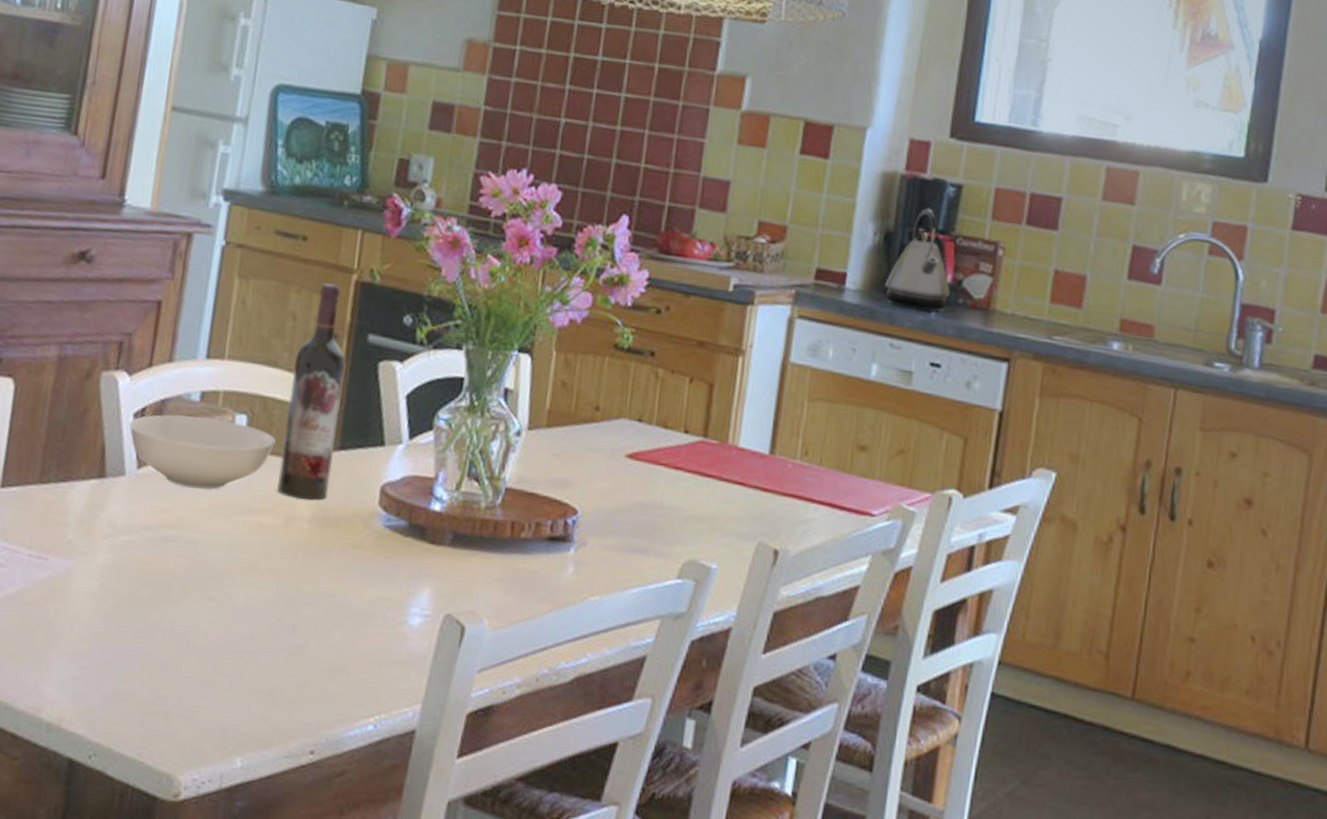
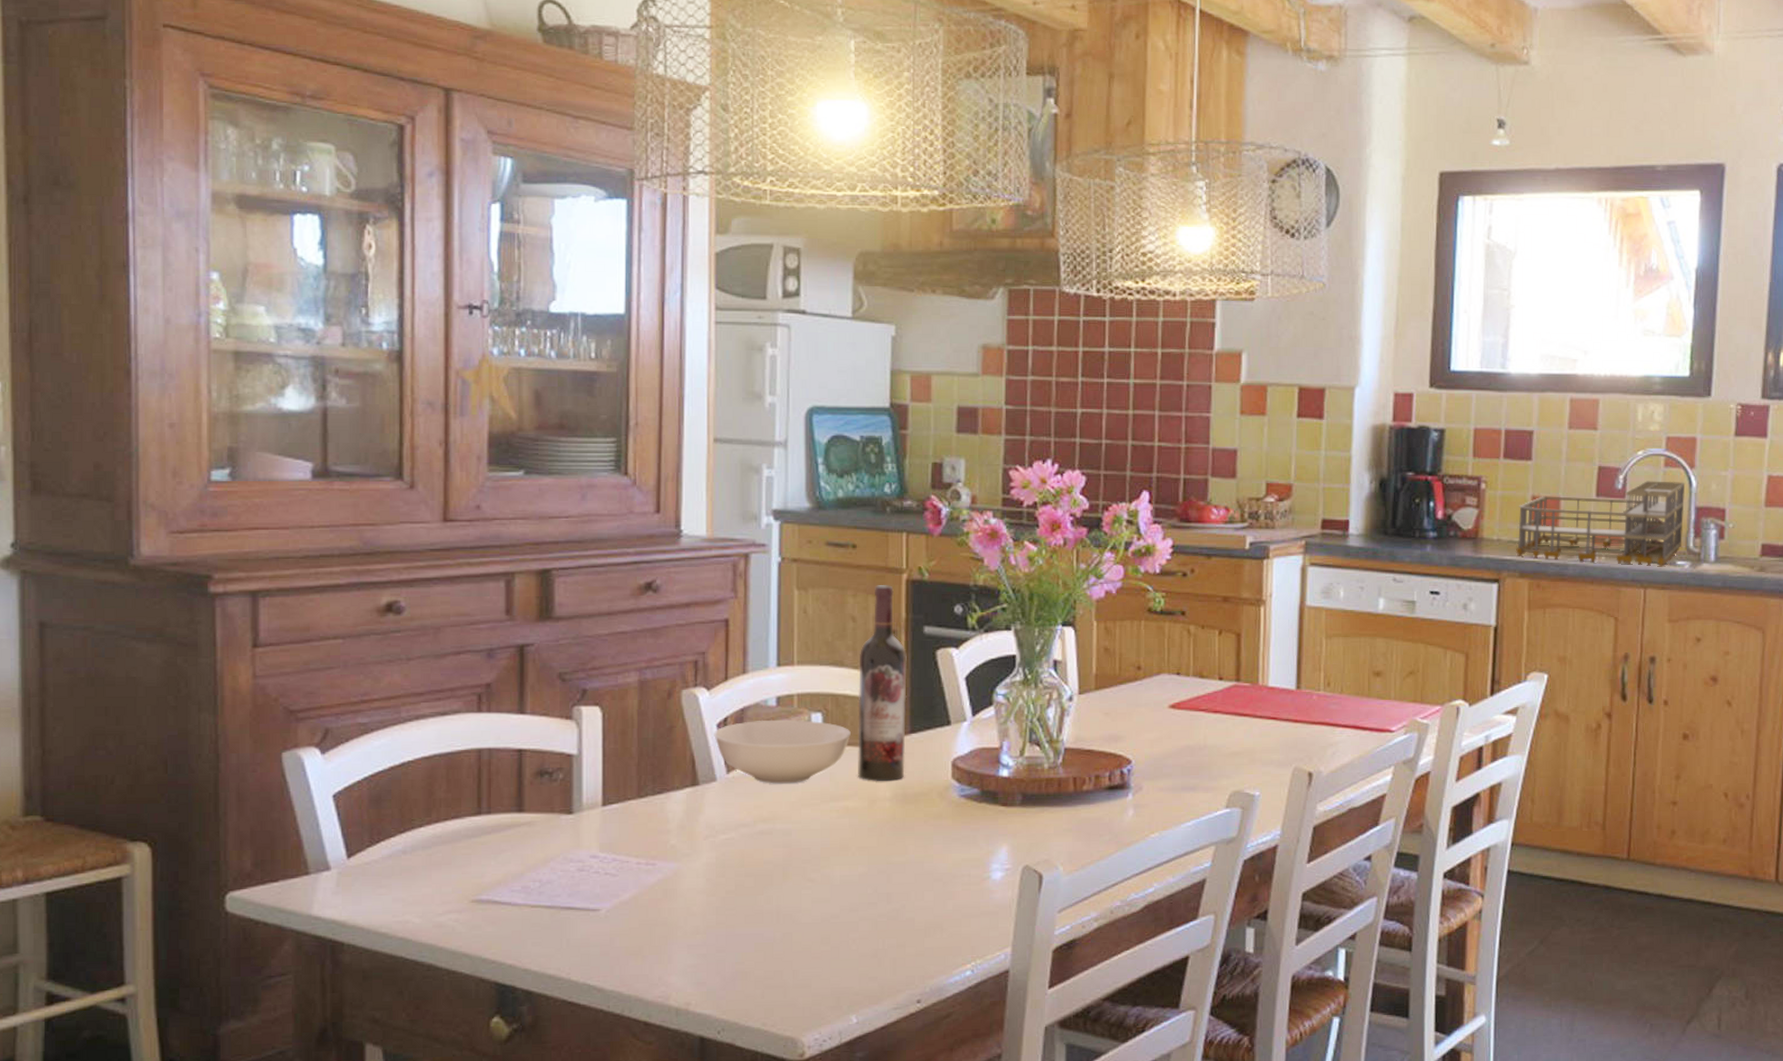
kettle: present [885,208,950,312] -> none [1384,453,1442,547]
dish rack: none [1031,268,1231,367] -> present [1516,481,1686,567]

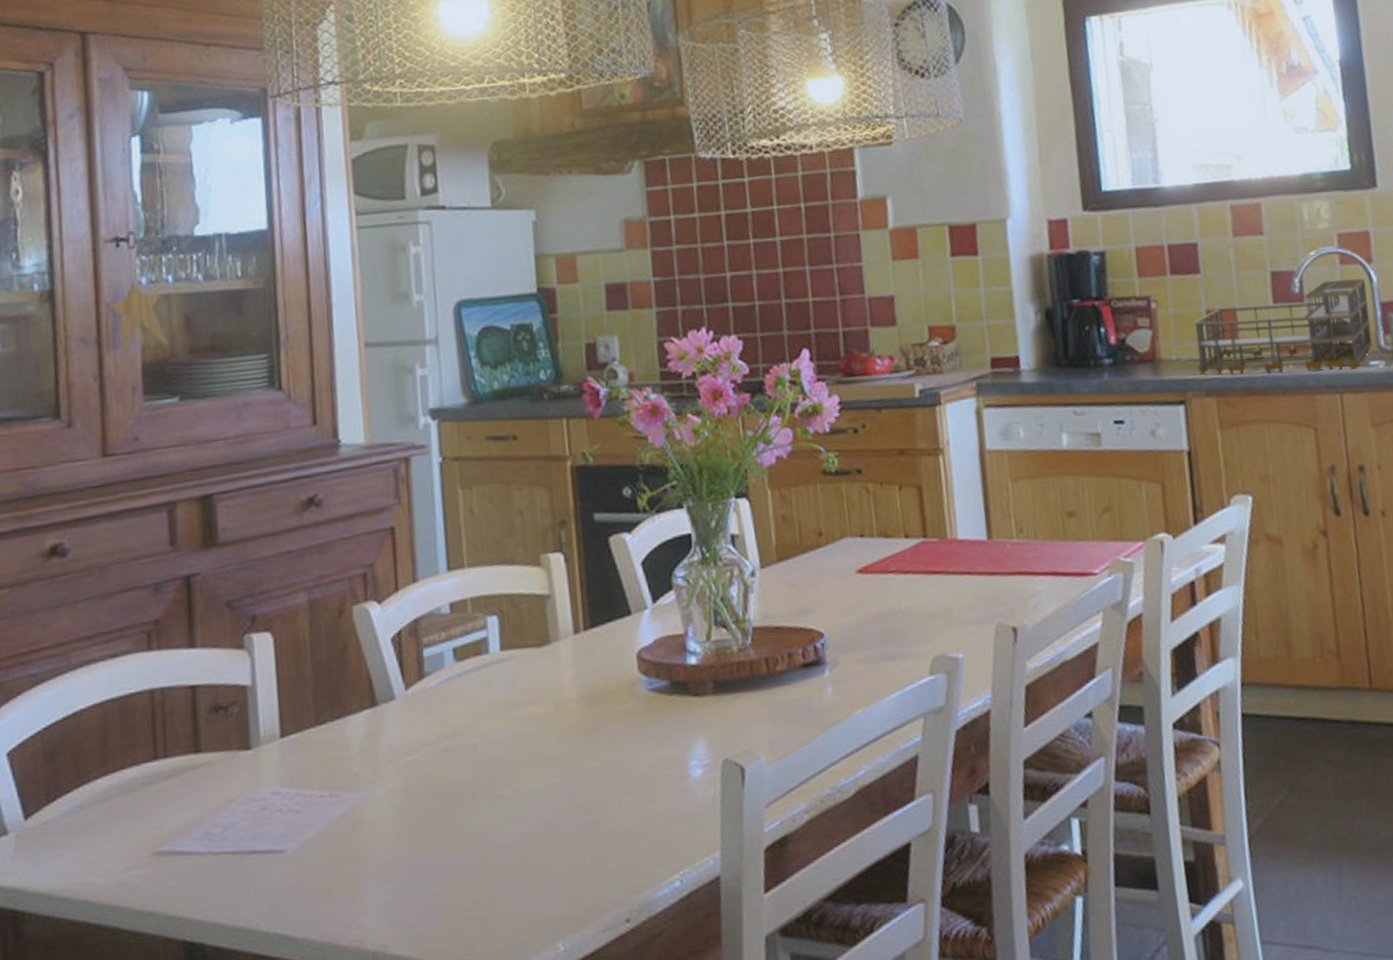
bowl: present [714,720,851,784] -> none [388,625,529,696]
wine bottle: present [858,585,907,781] -> none [529,474,589,683]

